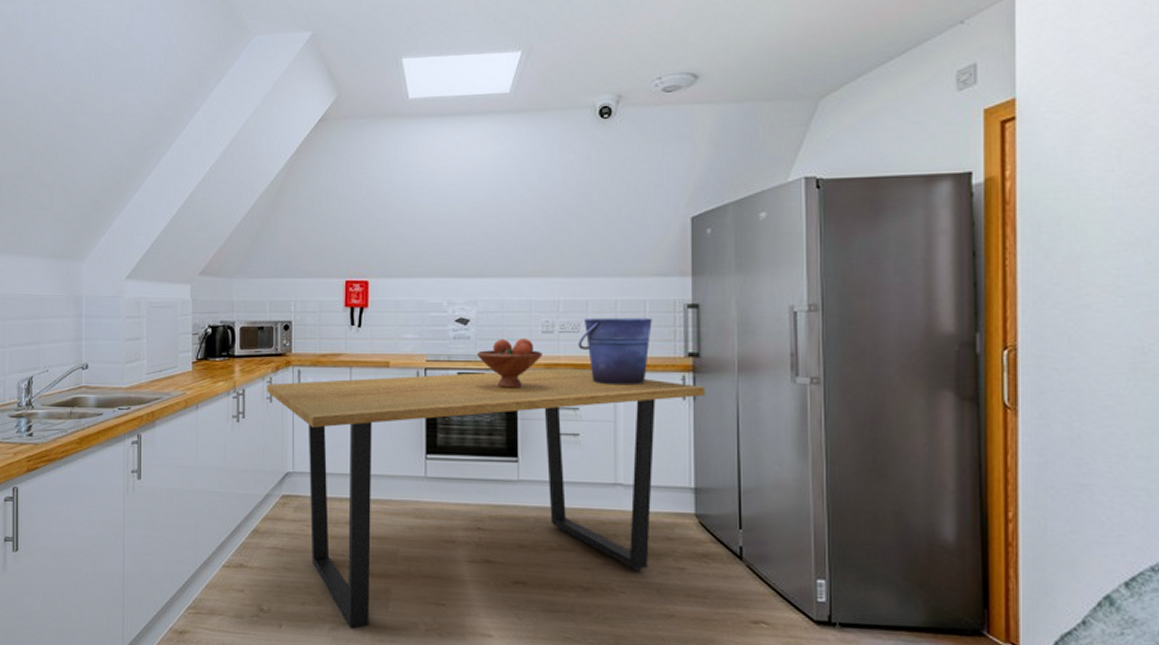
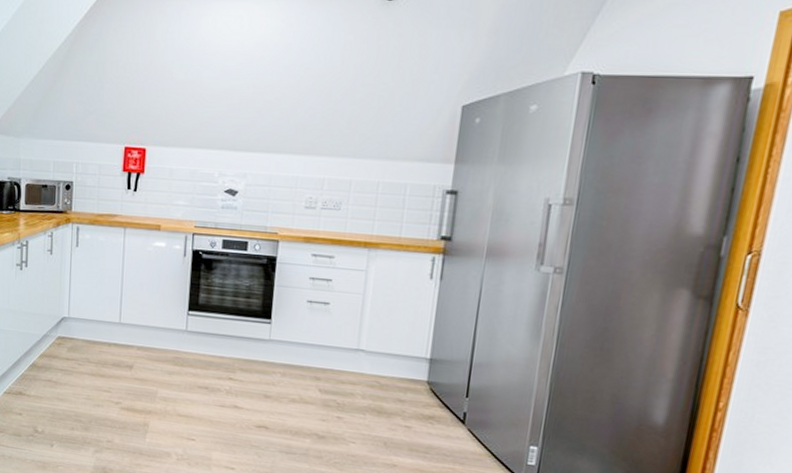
dining table: present [266,368,705,630] -> none [47,237,453,454]
fruit bowl: present [477,338,542,388] -> none [242,211,303,258]
bucket: present [578,317,652,386] -> none [338,197,411,263]

